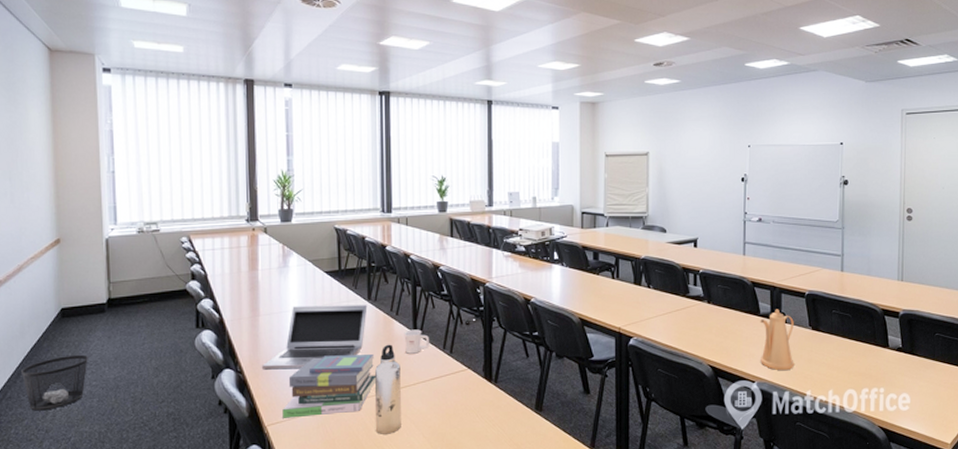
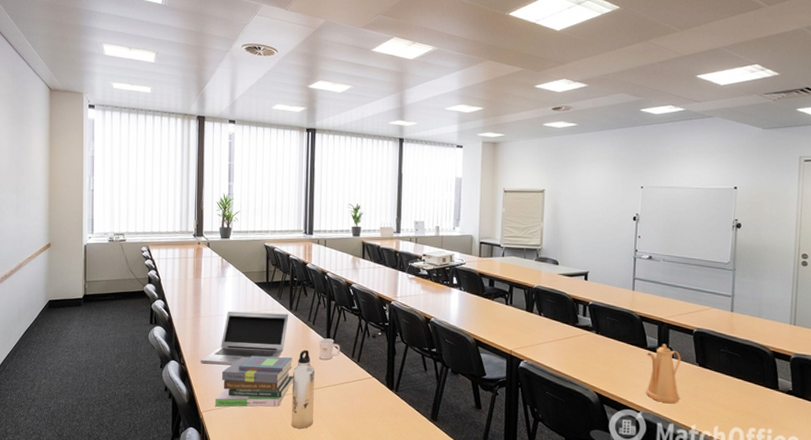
waste bin: present [21,354,88,411] -> none [17,339,67,383]

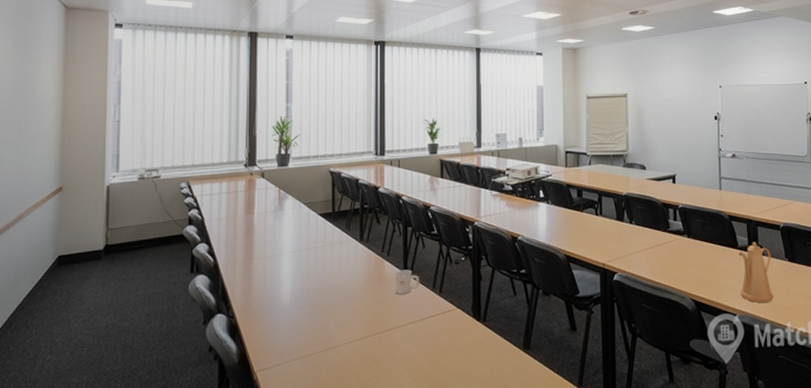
laptop: present [201,311,289,364] -> none [254,246,360,313]
books: present [215,355,293,407] -> none [272,296,366,363]
water bottle: present [291,349,315,429] -> none [364,285,391,378]

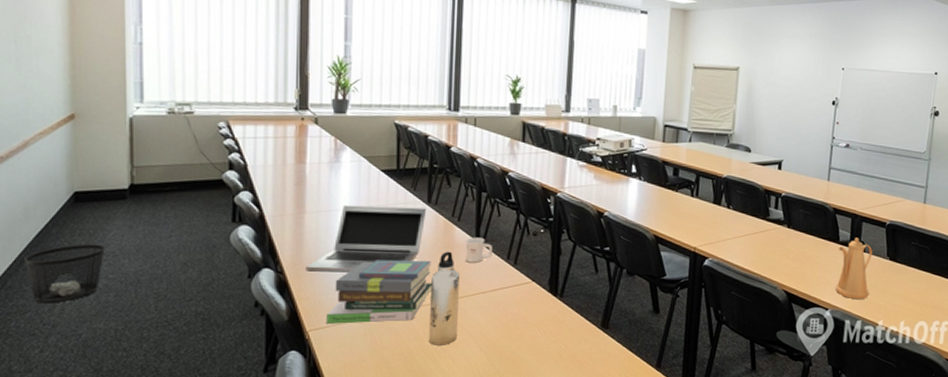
waste bin: none [13,302,81,362] -> present [25,244,105,304]
laptop: none [254,246,360,313] -> present [306,205,427,271]
books: none [272,296,366,363] -> present [326,260,432,324]
water bottle: none [364,285,391,378] -> present [428,251,460,345]

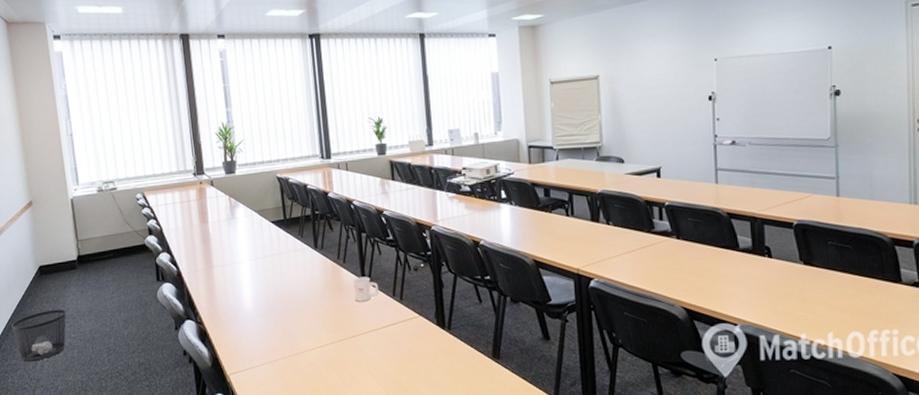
laptop: present [306,205,427,271] -> none [220,253,315,319]
books: present [326,260,432,324] -> none [242,303,329,367]
water bottle: present [428,251,460,345] -> none [327,292,357,383]
coffee pot: present [836,237,873,299] -> none [740,242,784,311]

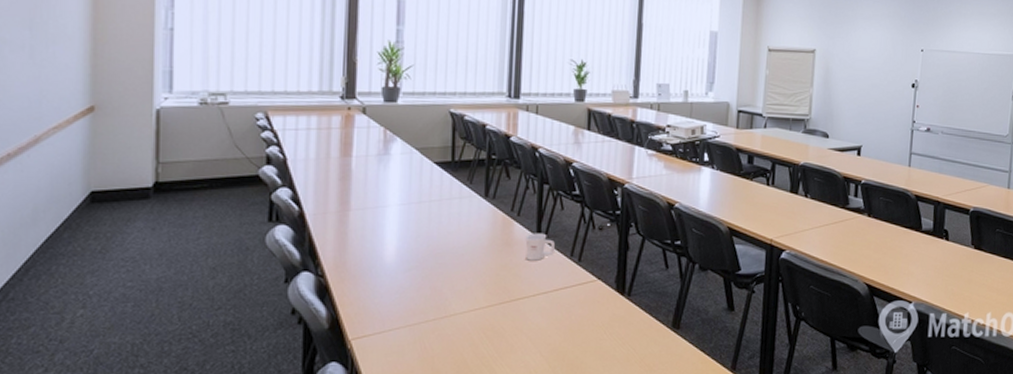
waste bin: present [11,309,66,362] -> none [31,248,123,316]

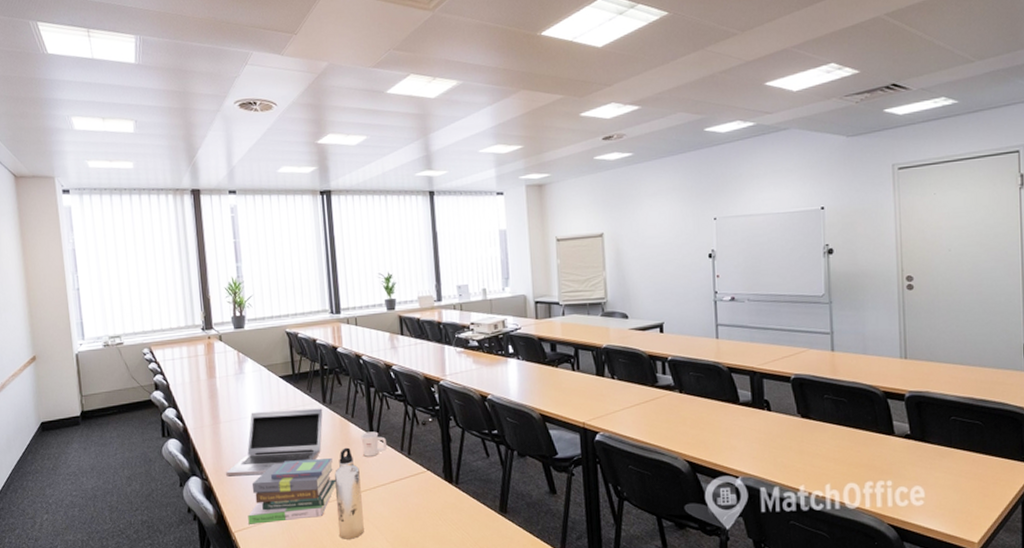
laptop: none [350,200,484,273] -> present [226,408,323,475]
books: none [371,260,488,331] -> present [248,458,336,524]
water bottle: none [484,249,519,352] -> present [334,447,364,539]

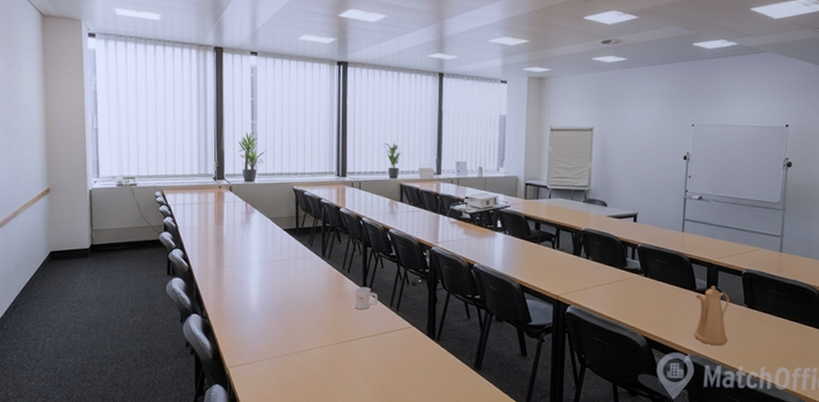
laptop: present [226,408,323,475] -> none [225,259,322,317]
books: present [248,458,336,524] -> none [243,307,327,362]
water bottle: present [334,447,364,539] -> none [326,299,350,382]
coffee pot: none [740,396,783,464] -> present [694,286,730,345]

